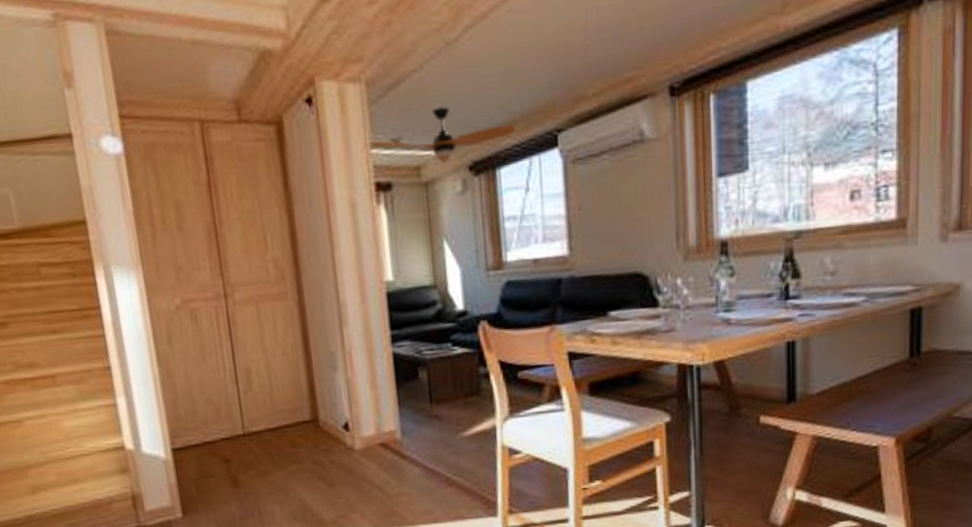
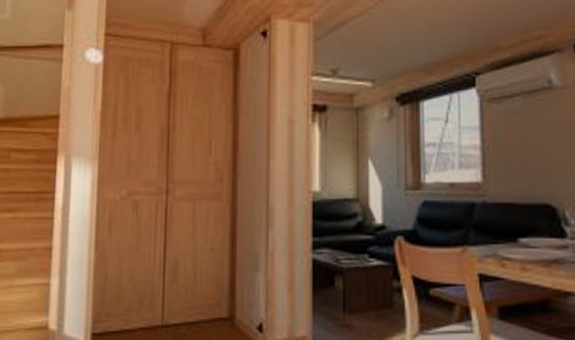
electric fan: present [370,106,517,165] -> none [312,46,440,94]

